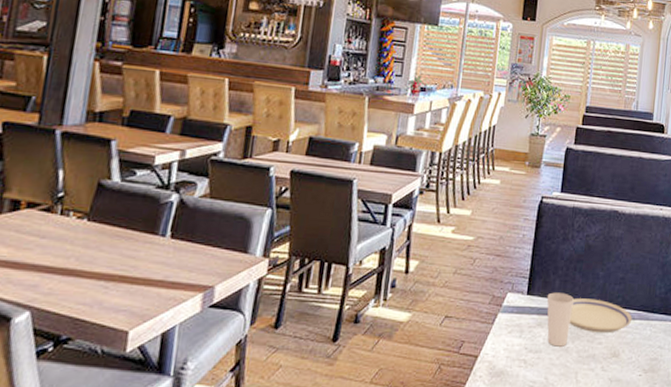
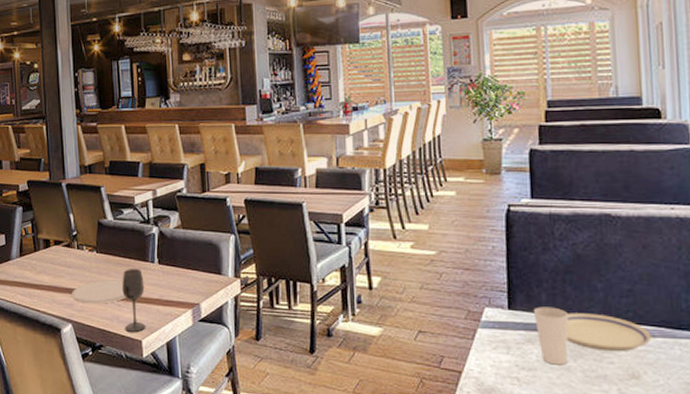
plate: none [38,255,118,286] -> present [72,280,126,304]
wine glass: none [108,242,147,321] -> present [122,269,146,332]

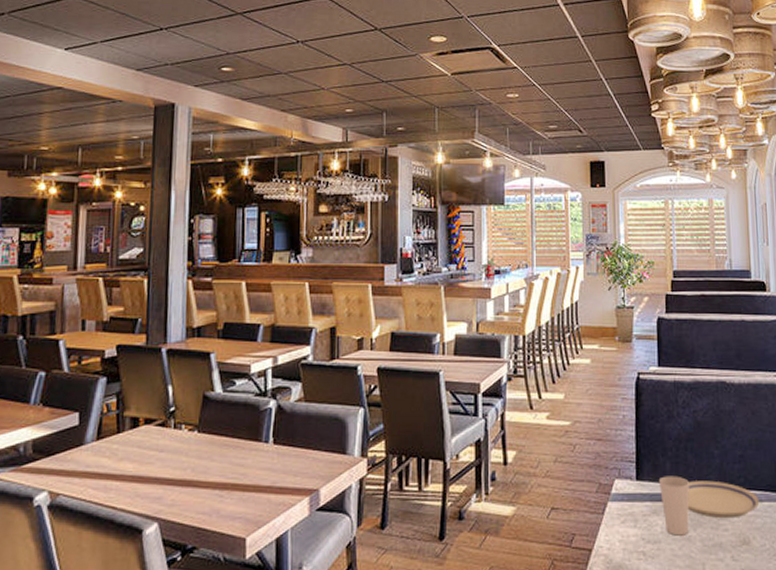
plate: present [72,280,126,304] -> none [161,465,231,496]
wine glass: present [122,269,146,332] -> none [226,451,255,528]

